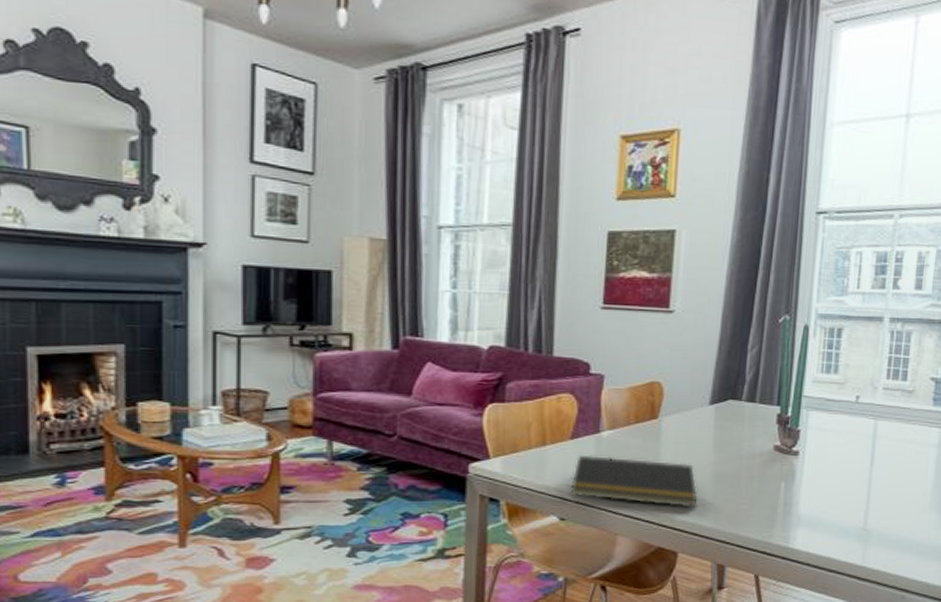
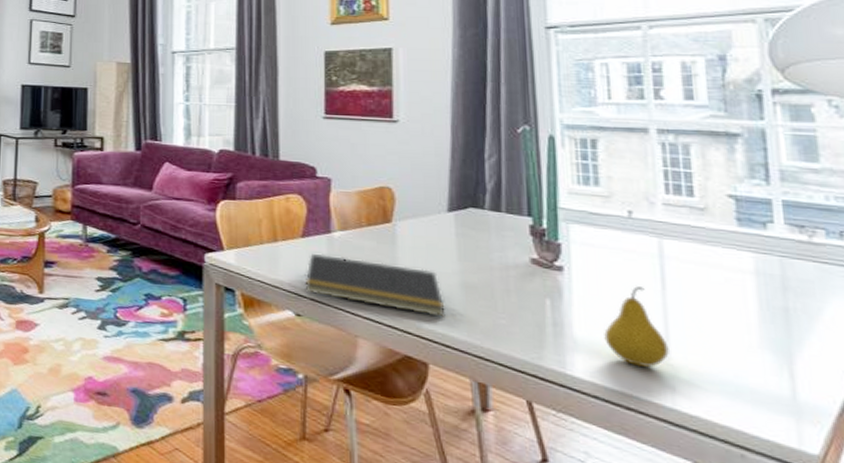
fruit: none [821,464,867,535] -> present [604,286,669,367]

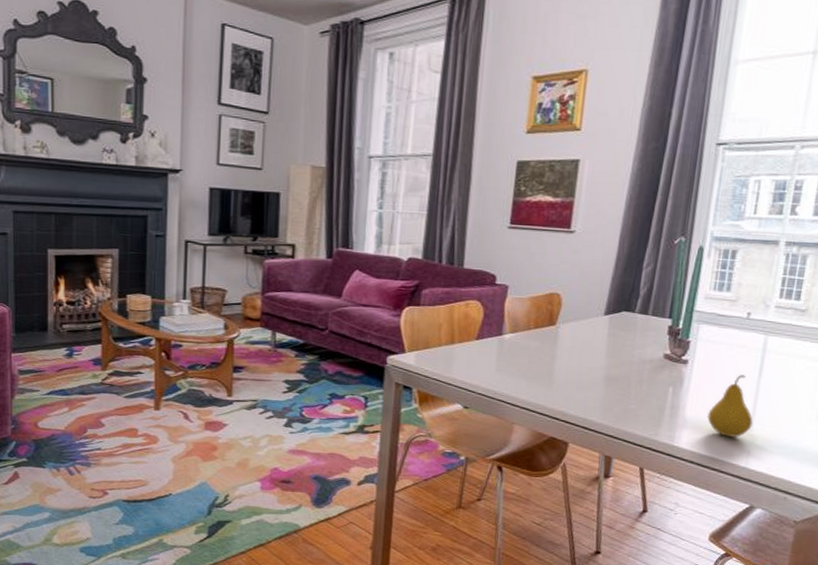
notepad: present [305,253,446,317] -> none [474,354,590,405]

